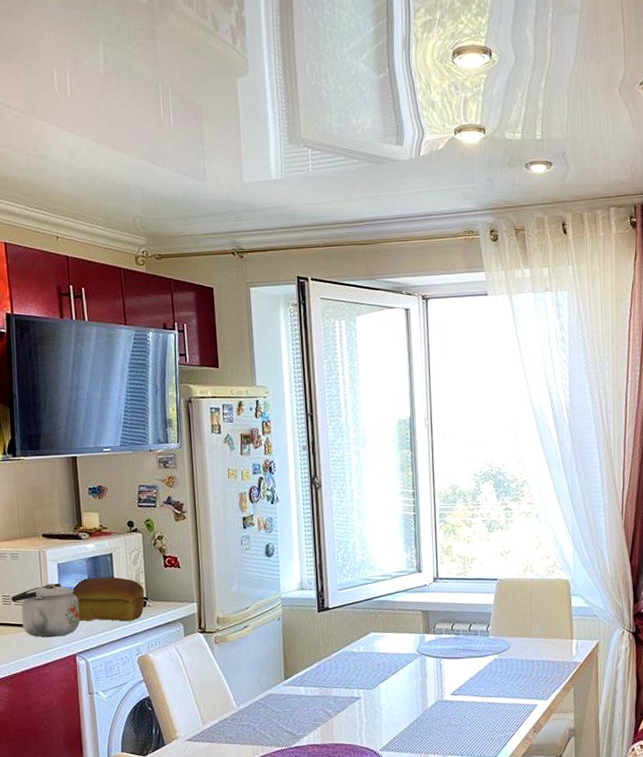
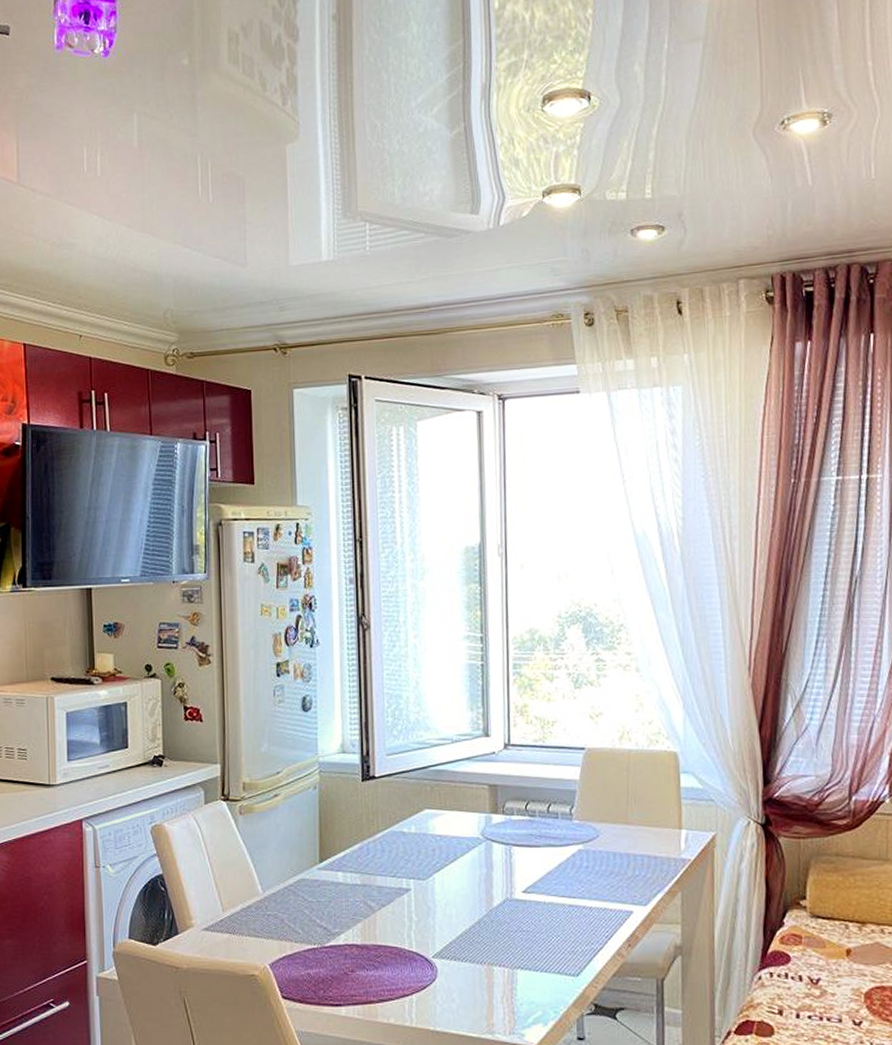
kettle: present [11,583,80,638] -> none [14,735,89,798]
bread: present [69,577,145,622] -> none [78,729,161,783]

